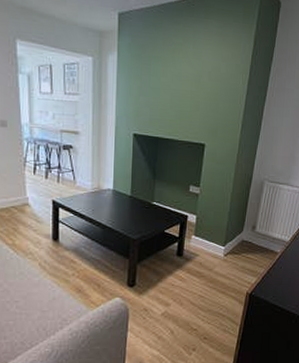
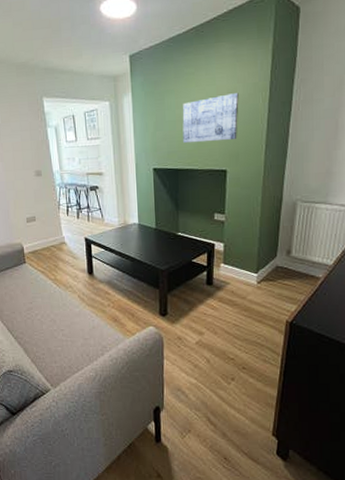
wall art: none [166,70,222,116] -> present [182,93,239,144]

